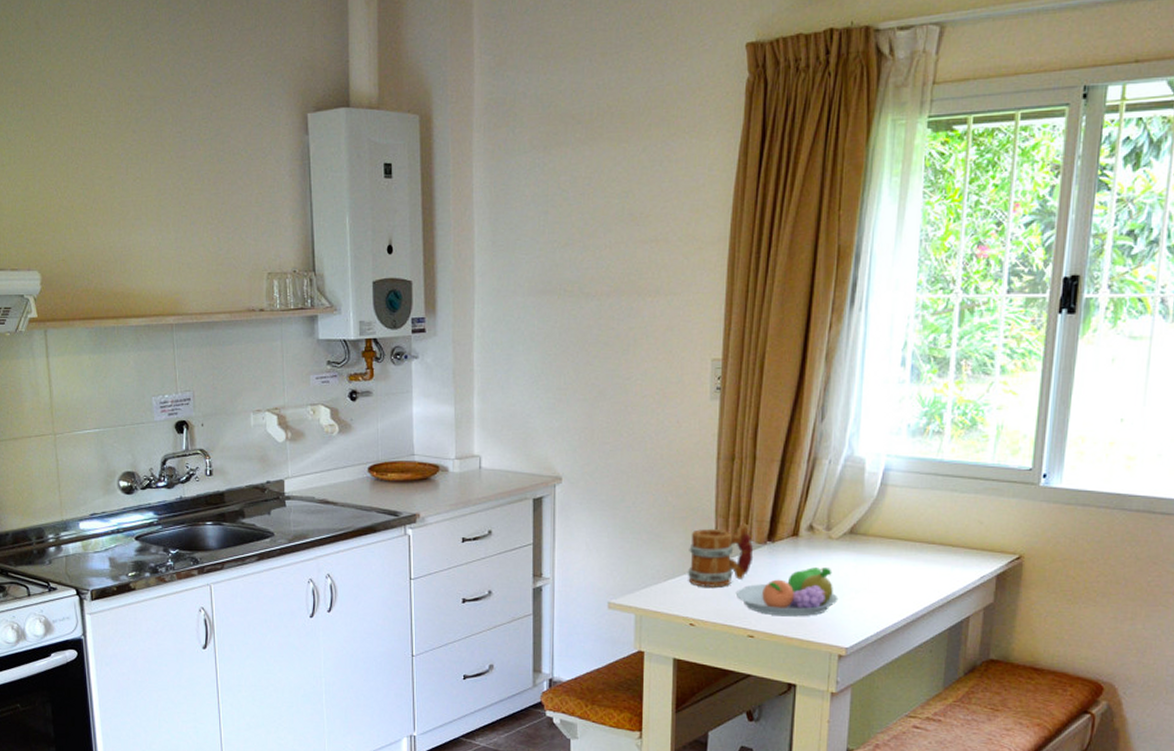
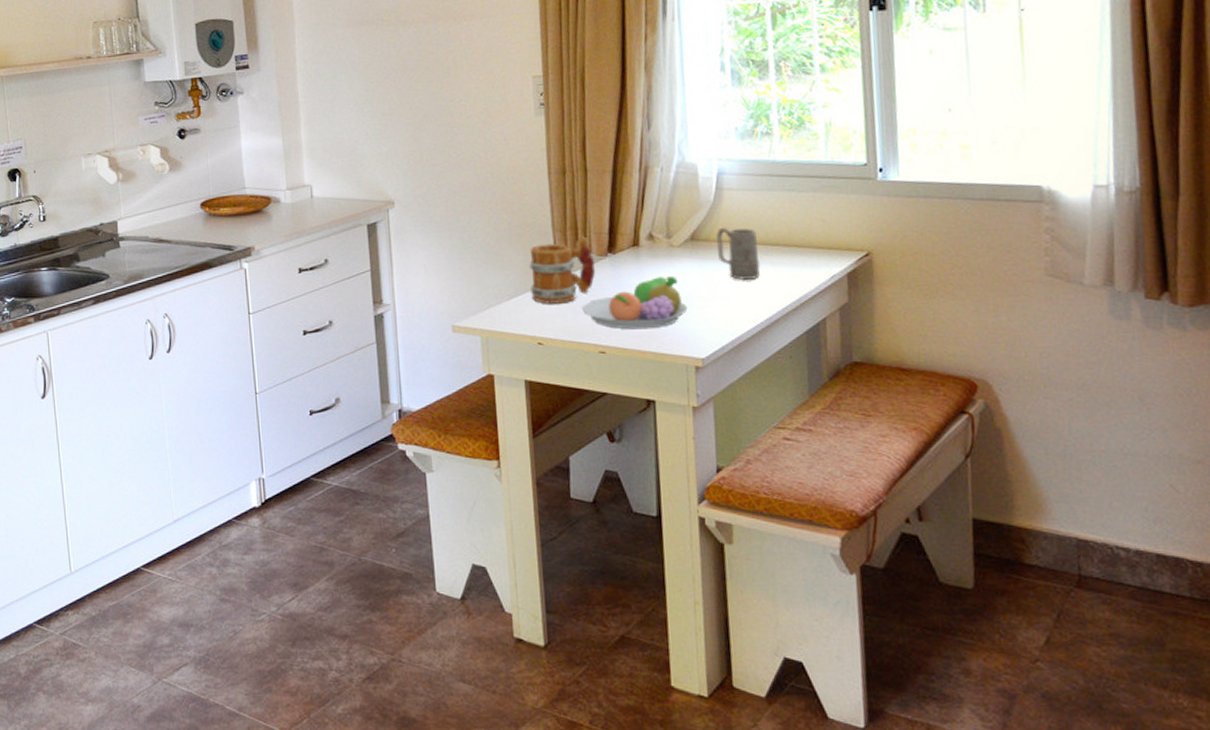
mug: none [874,522,914,576] -> present [715,227,761,281]

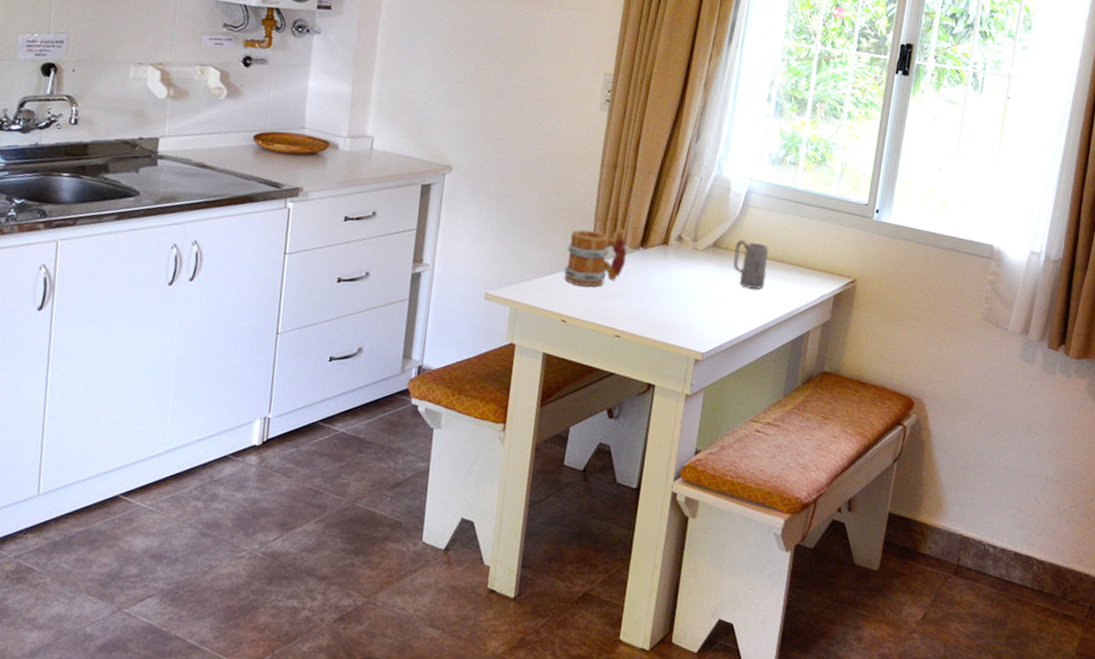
fruit bowl: present [581,276,688,330] -> none [607,275,699,321]

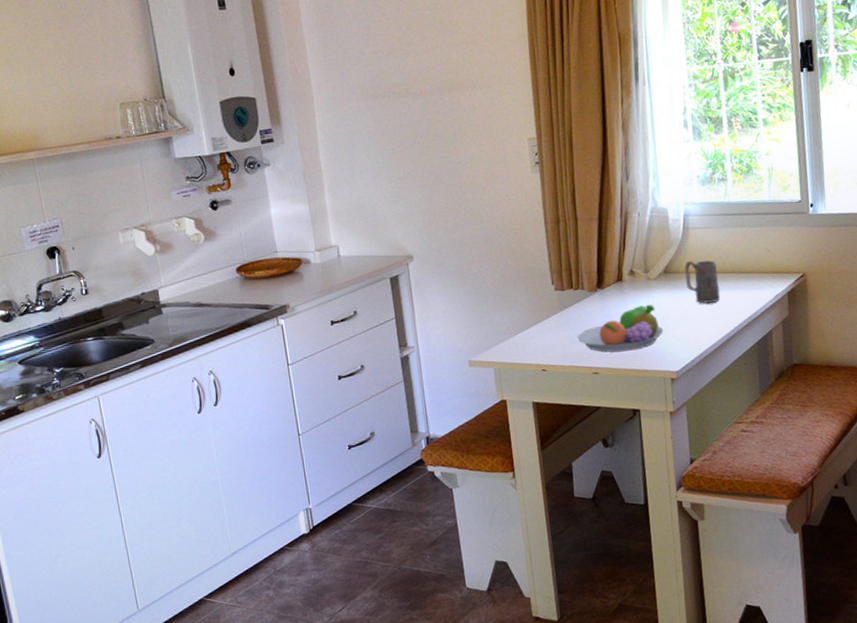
mug: present [563,228,627,287] -> none [532,276,588,336]
fruit bowl: none [607,275,699,321] -> present [577,305,664,352]

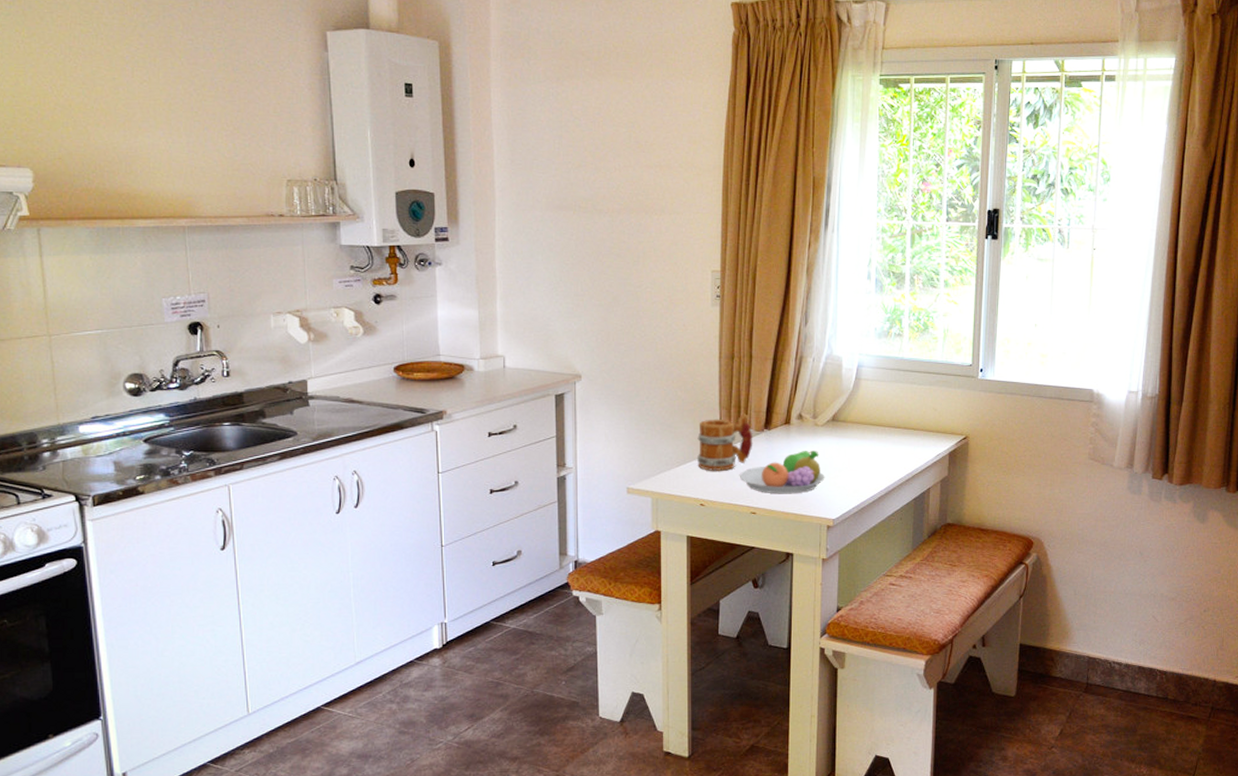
mug: none [532,276,588,336] -> present [696,414,753,471]
mug: present [683,260,720,304] -> none [851,411,884,456]

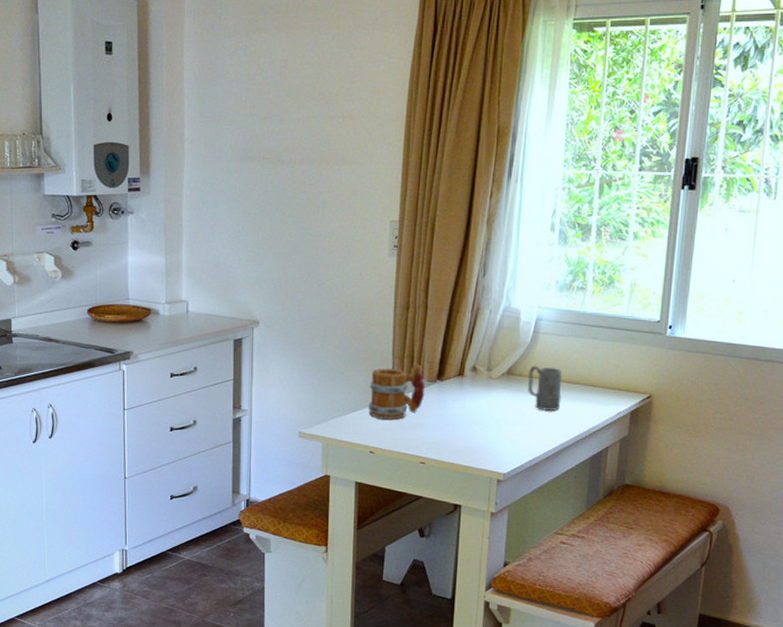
fruit bowl: present [739,451,825,494] -> none [409,403,498,446]
mug: none [851,411,884,456] -> present [528,365,562,412]

